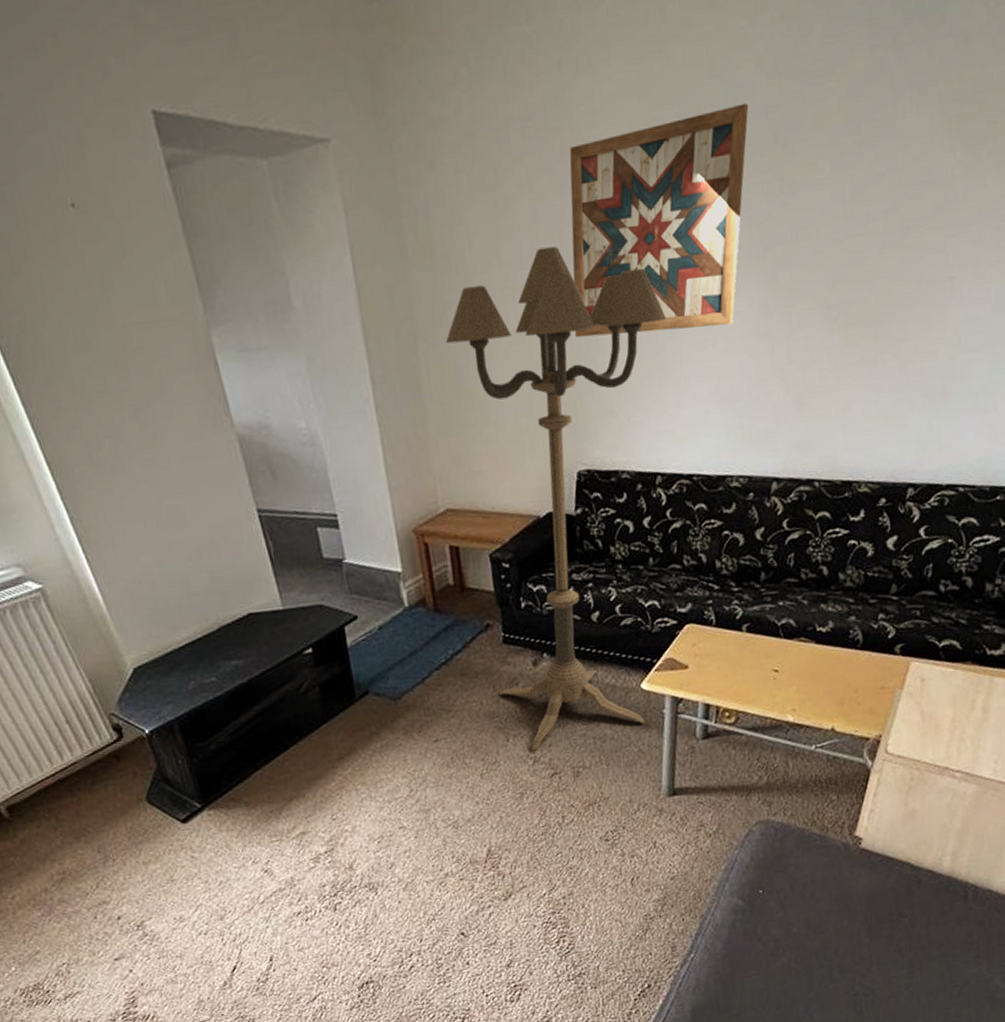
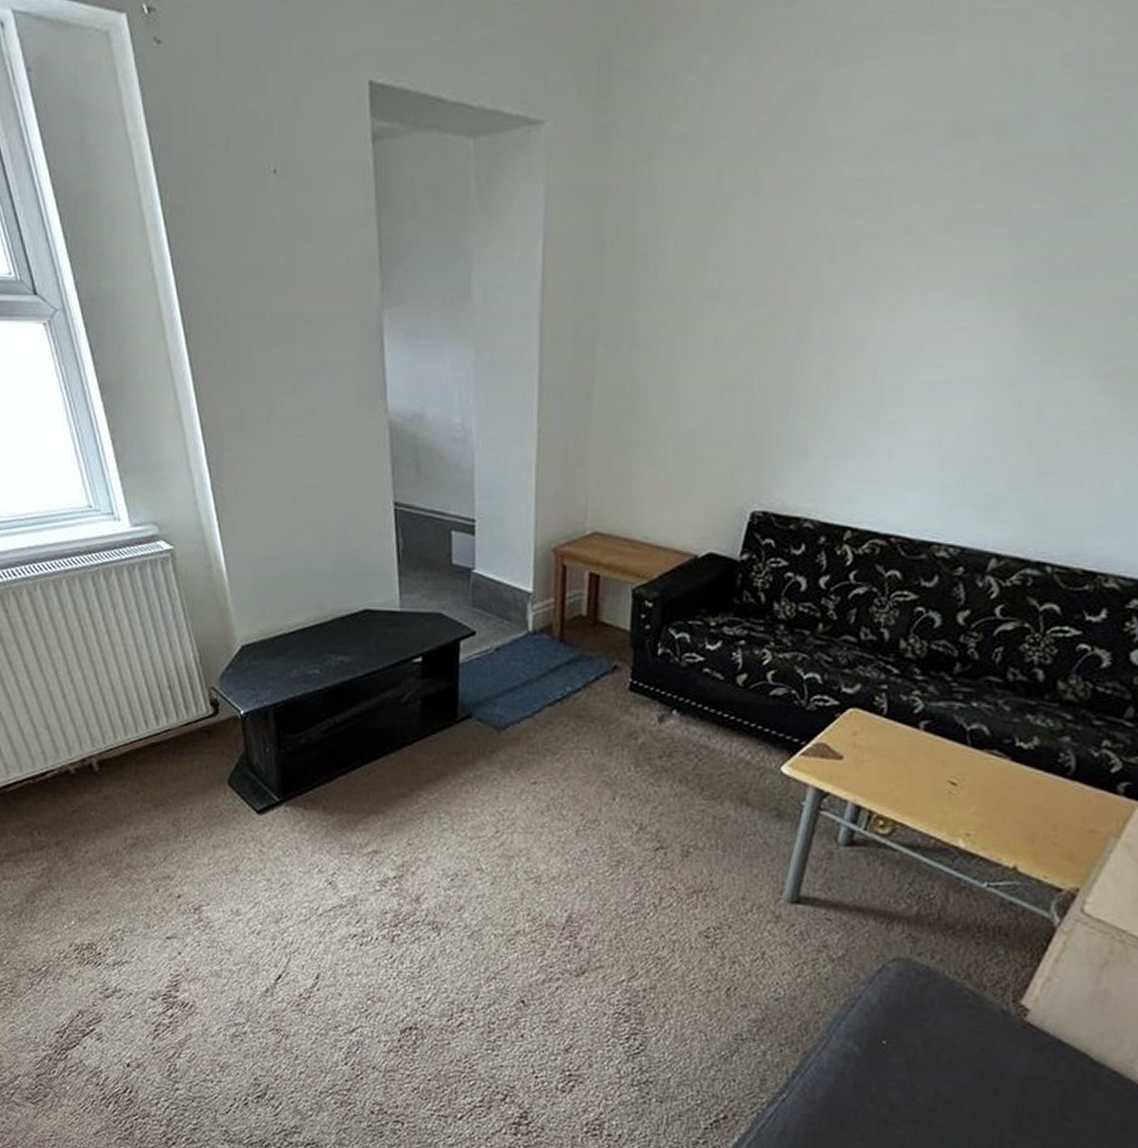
floor lamp: present [445,246,668,751] -> none [613,256,894,817]
wall art: present [569,103,749,338] -> none [778,109,1044,367]

